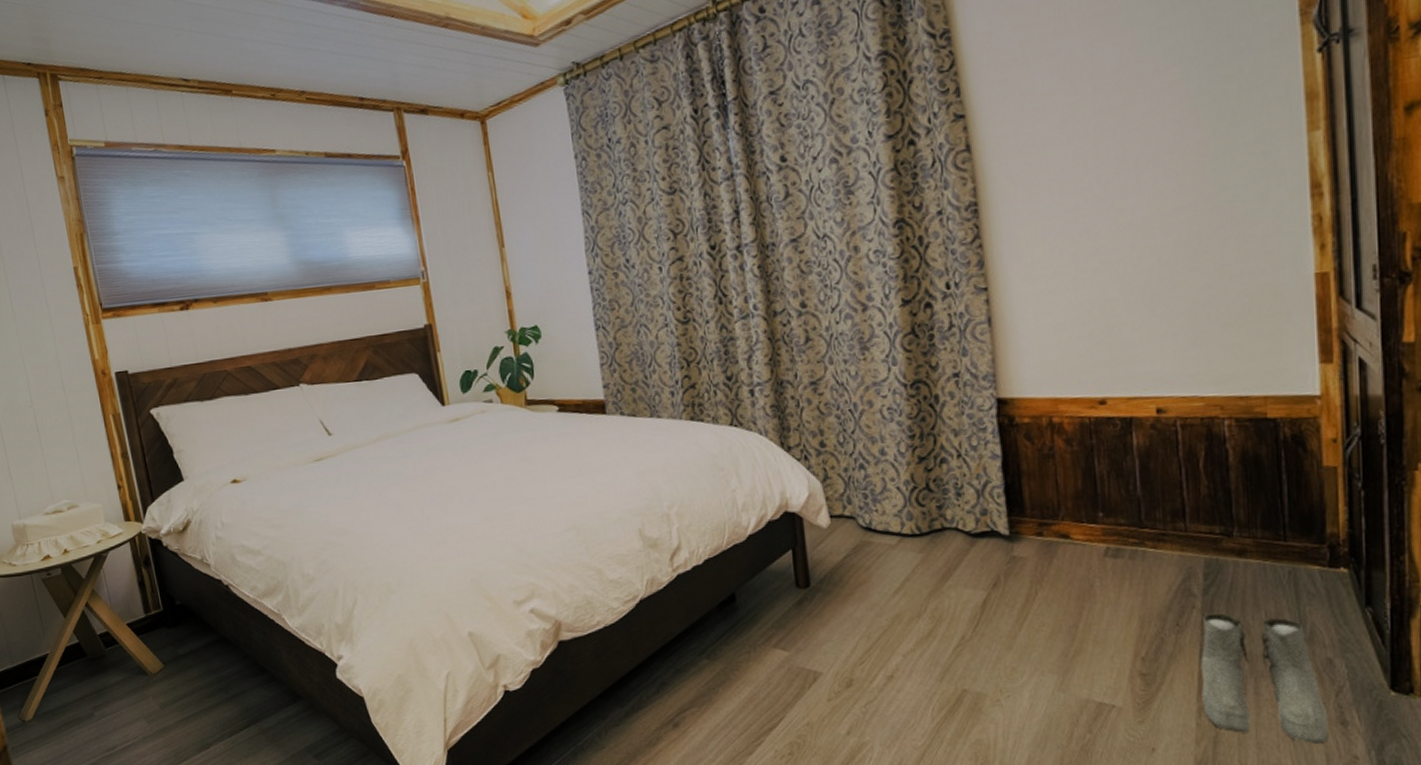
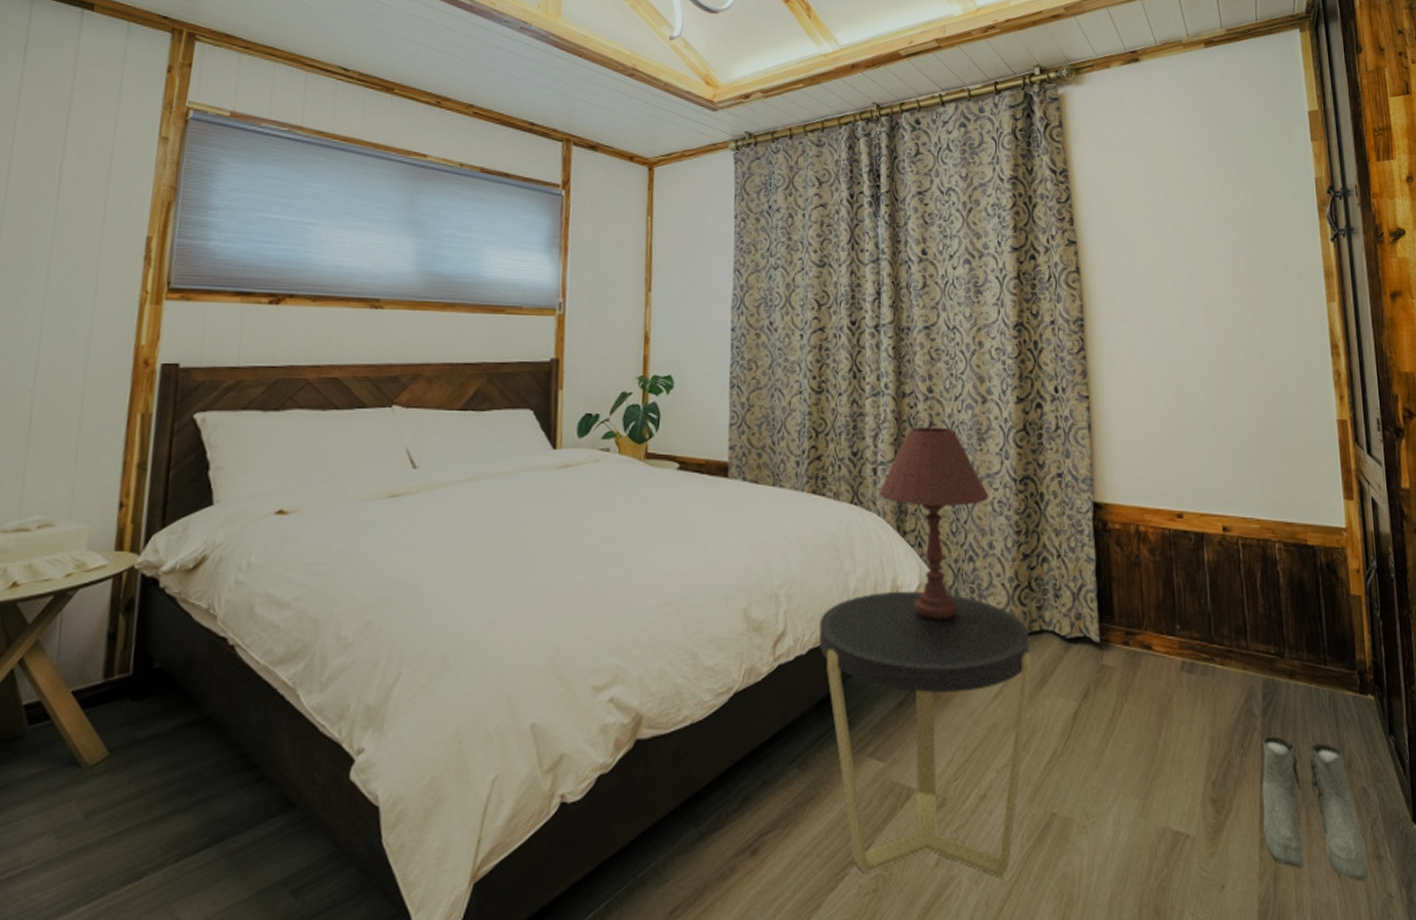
side table: none [712,501,936,743] -> present [820,591,1032,878]
table lamp: none [759,340,878,526] -> present [879,426,990,620]

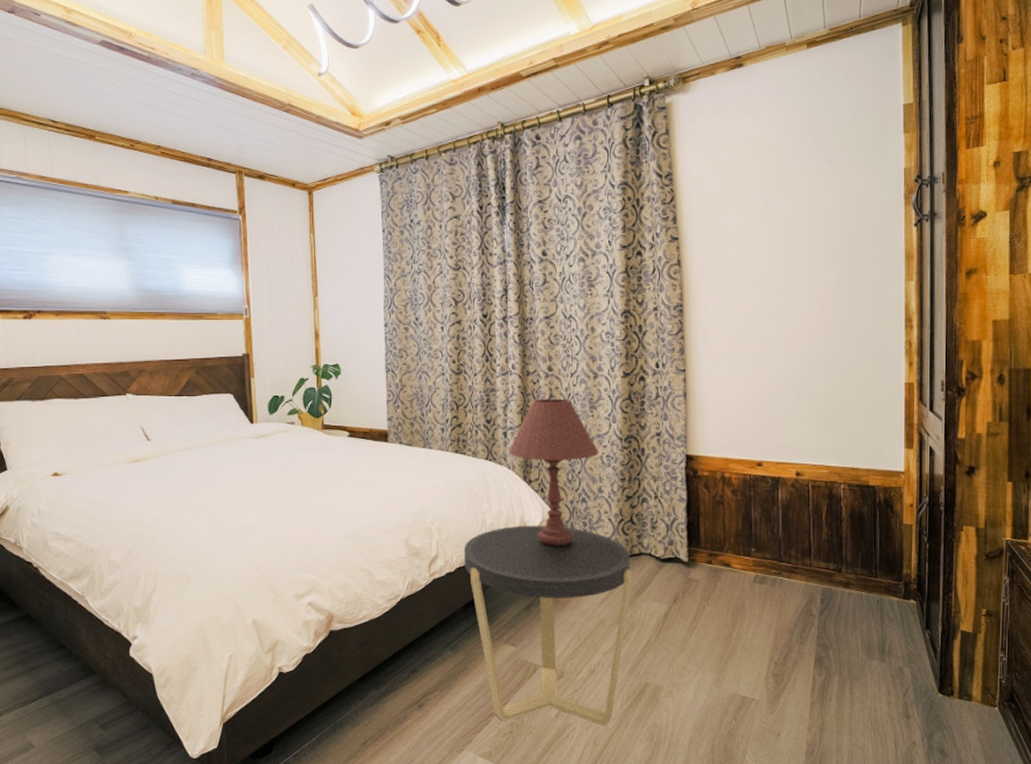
boots: present [1261,736,1368,880] -> none [814,630,898,732]

